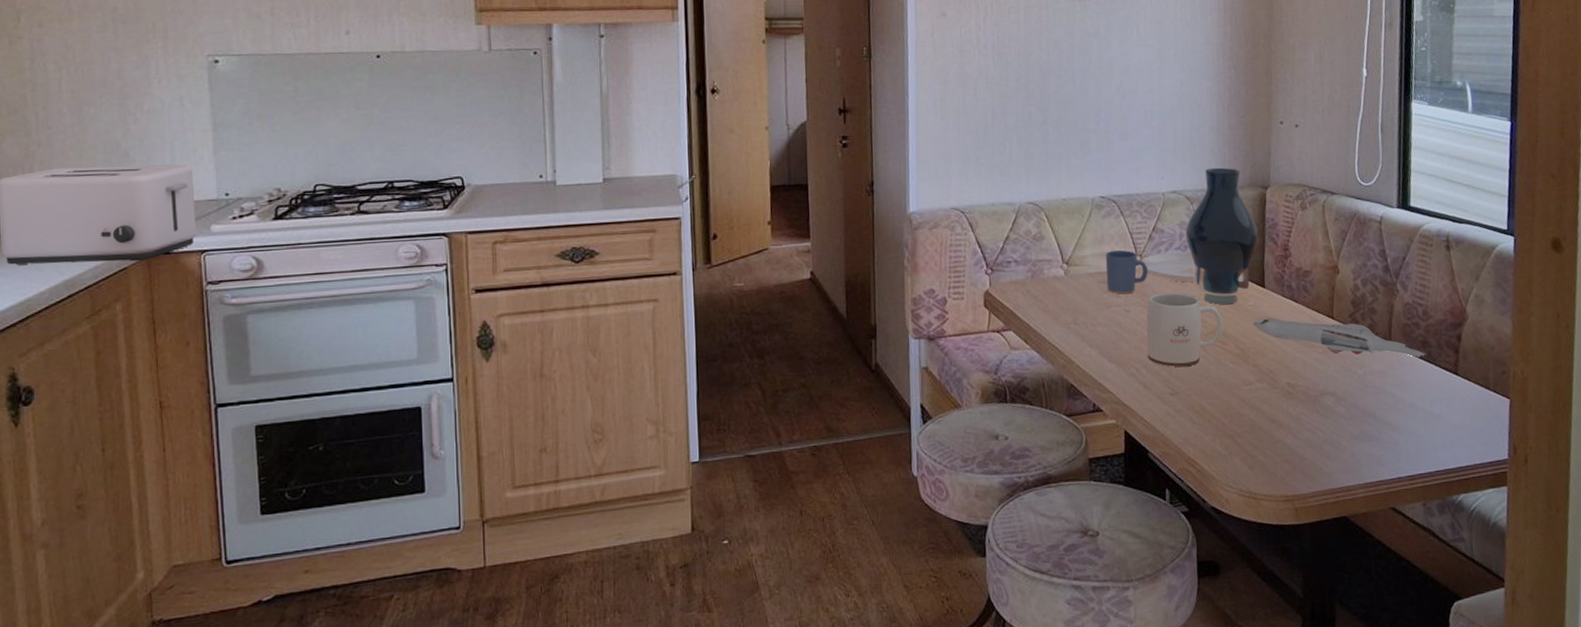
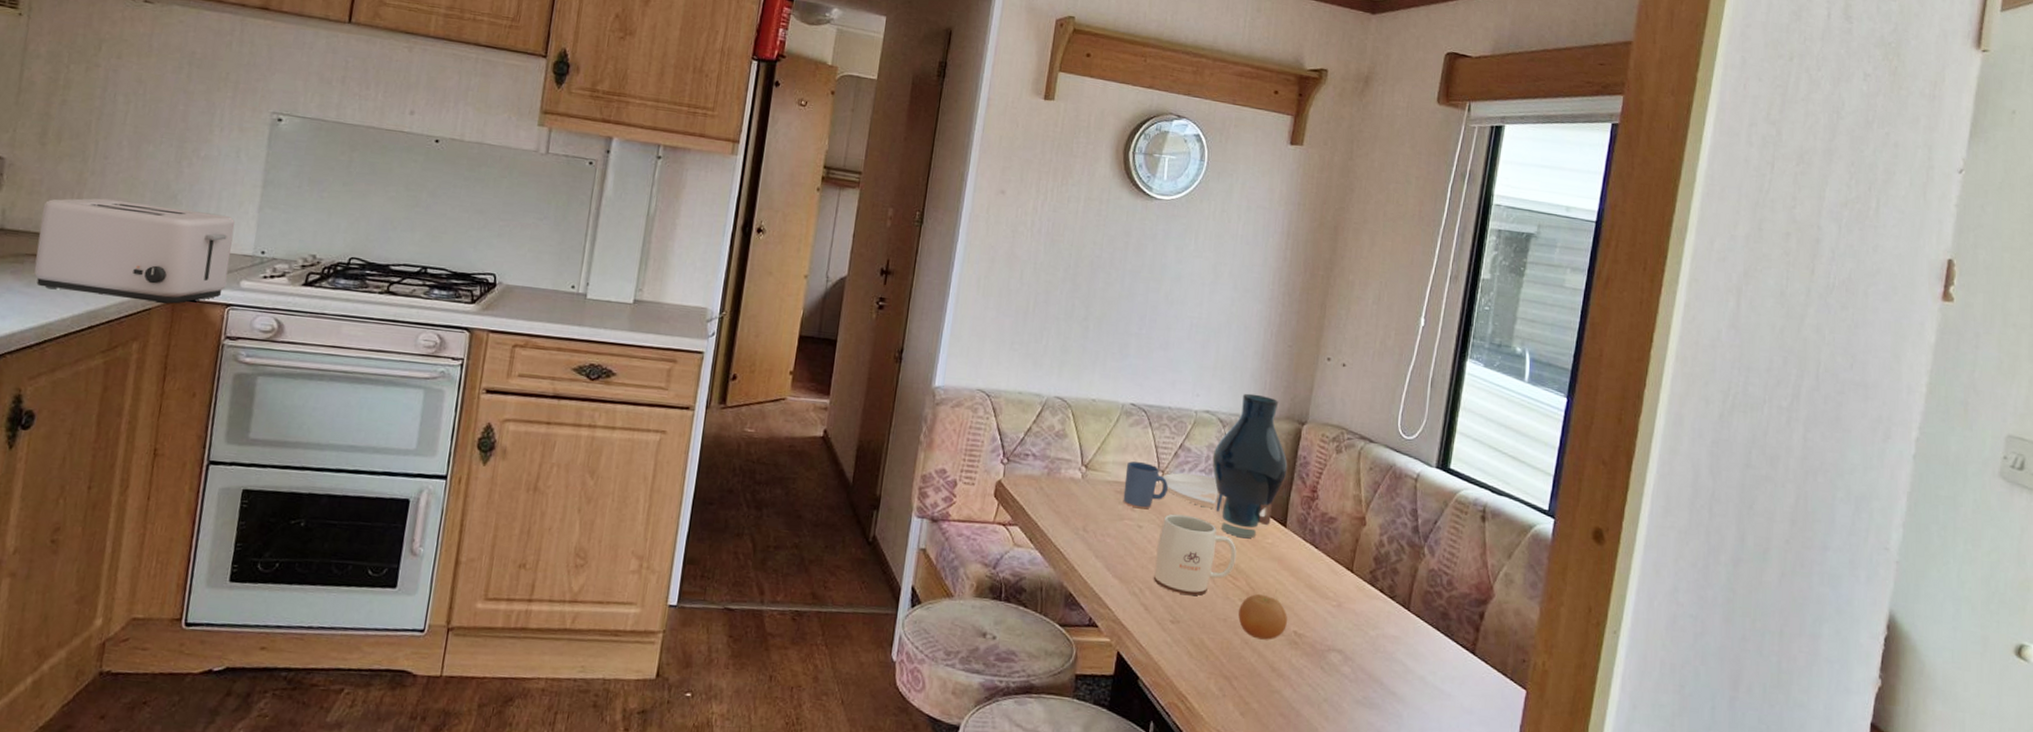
fruit: none [1232,353,1279,396] -> present [1238,593,1287,640]
newspaper: present [1252,317,1427,357] -> none [1267,558,1445,629]

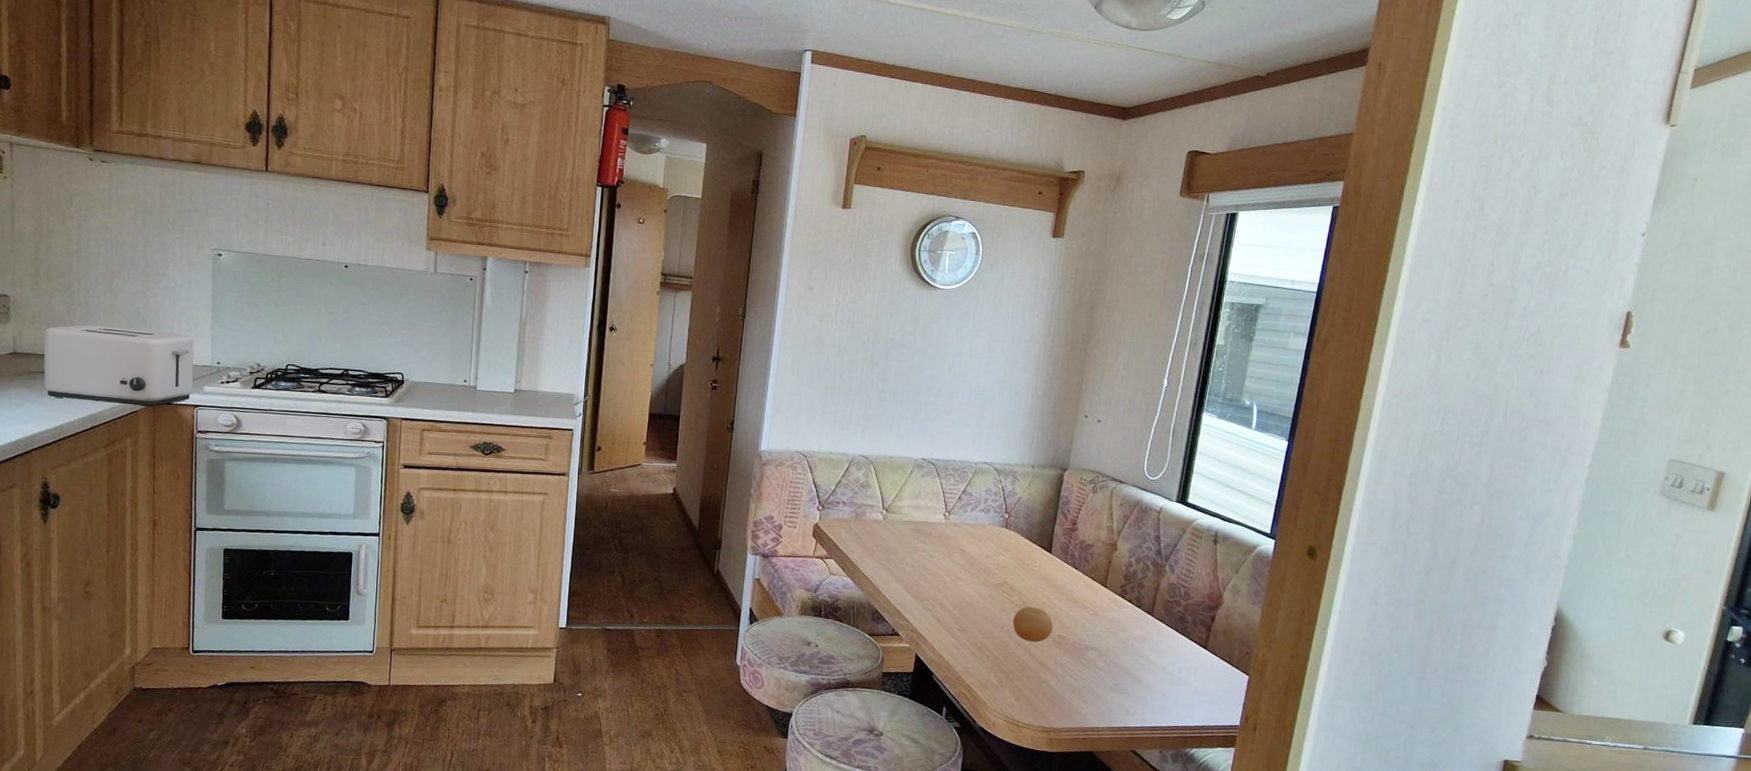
mug: present [1123,461,1168,509] -> none [917,505,954,543]
mug: present [1153,514,1237,596] -> none [943,545,1011,610]
plate: present [1162,473,1218,509] -> none [948,513,995,540]
vase: present [1211,393,1288,539] -> none [989,447,1053,563]

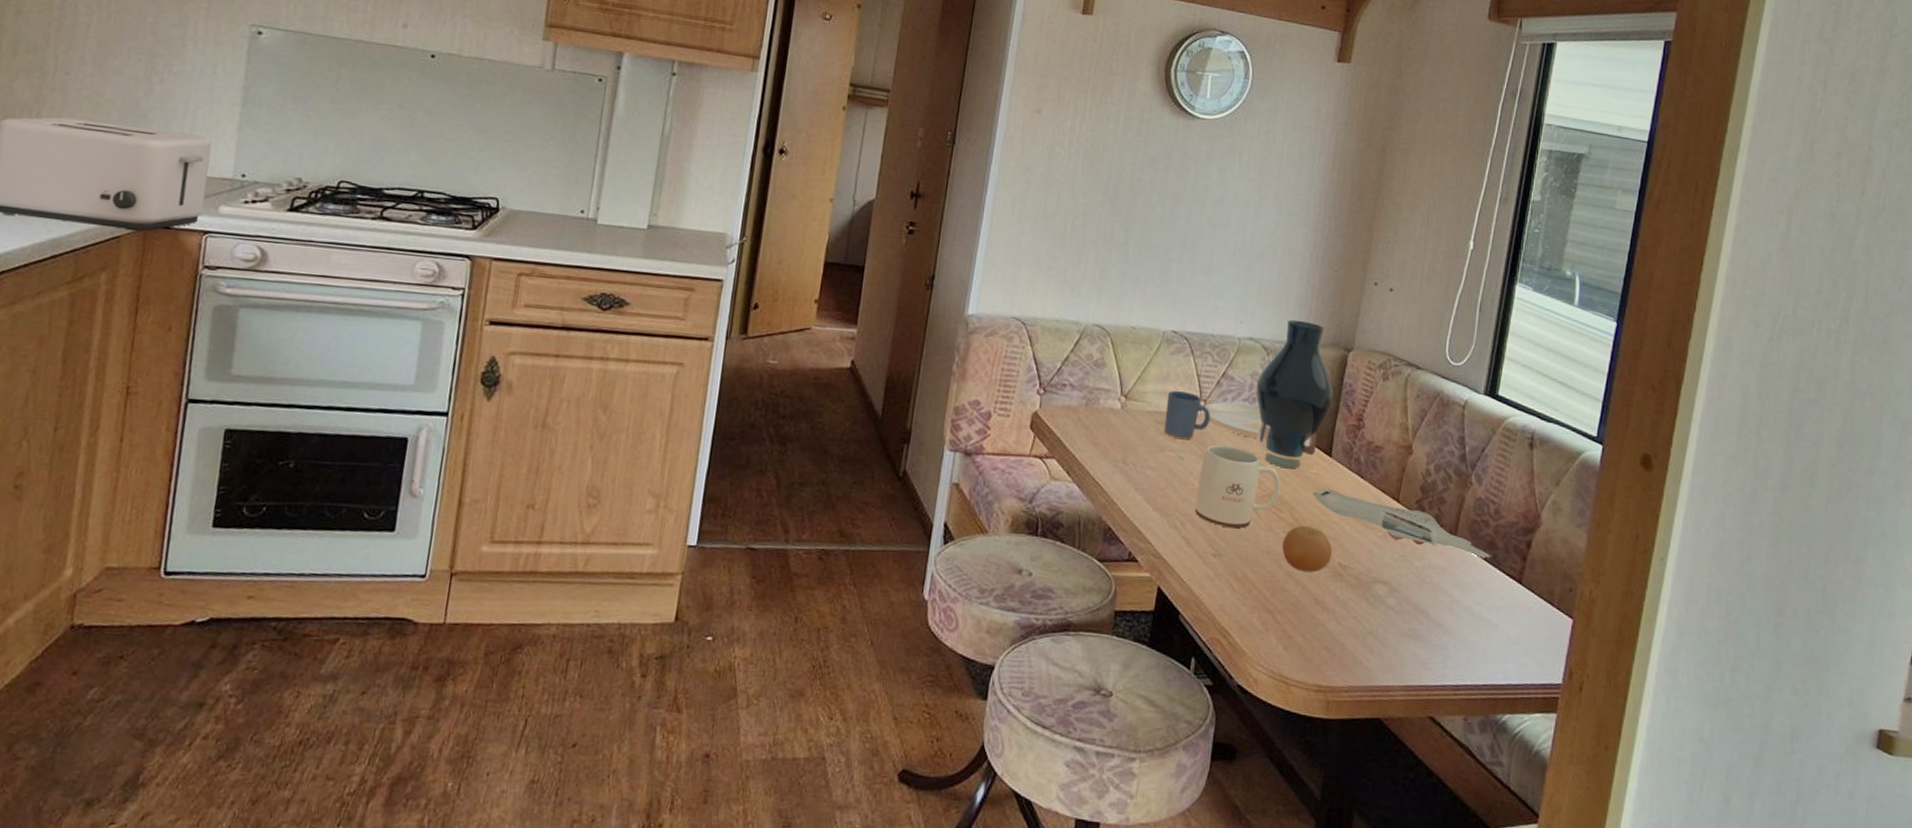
mug: none [917,505,954,543] -> present [1163,391,1210,440]
mug: none [943,545,1011,610] -> present [1195,444,1281,529]
plate: none [948,513,995,540] -> present [1204,402,1261,438]
vase: none [989,447,1053,563] -> present [1255,319,1334,469]
newspaper: none [1036,578,1182,630] -> present [1312,489,1492,559]

